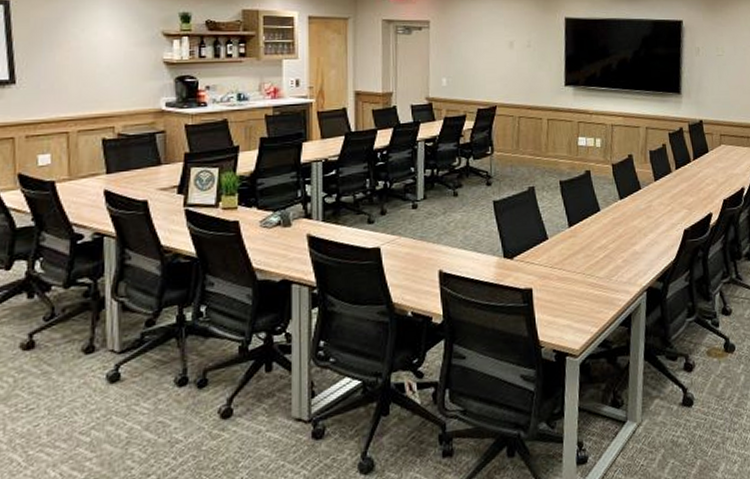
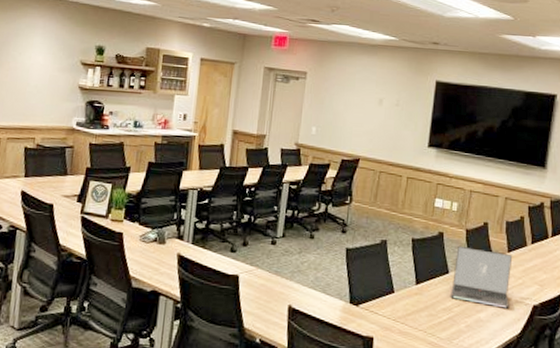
laptop: none [604,181,662,237] -> present [451,245,513,309]

